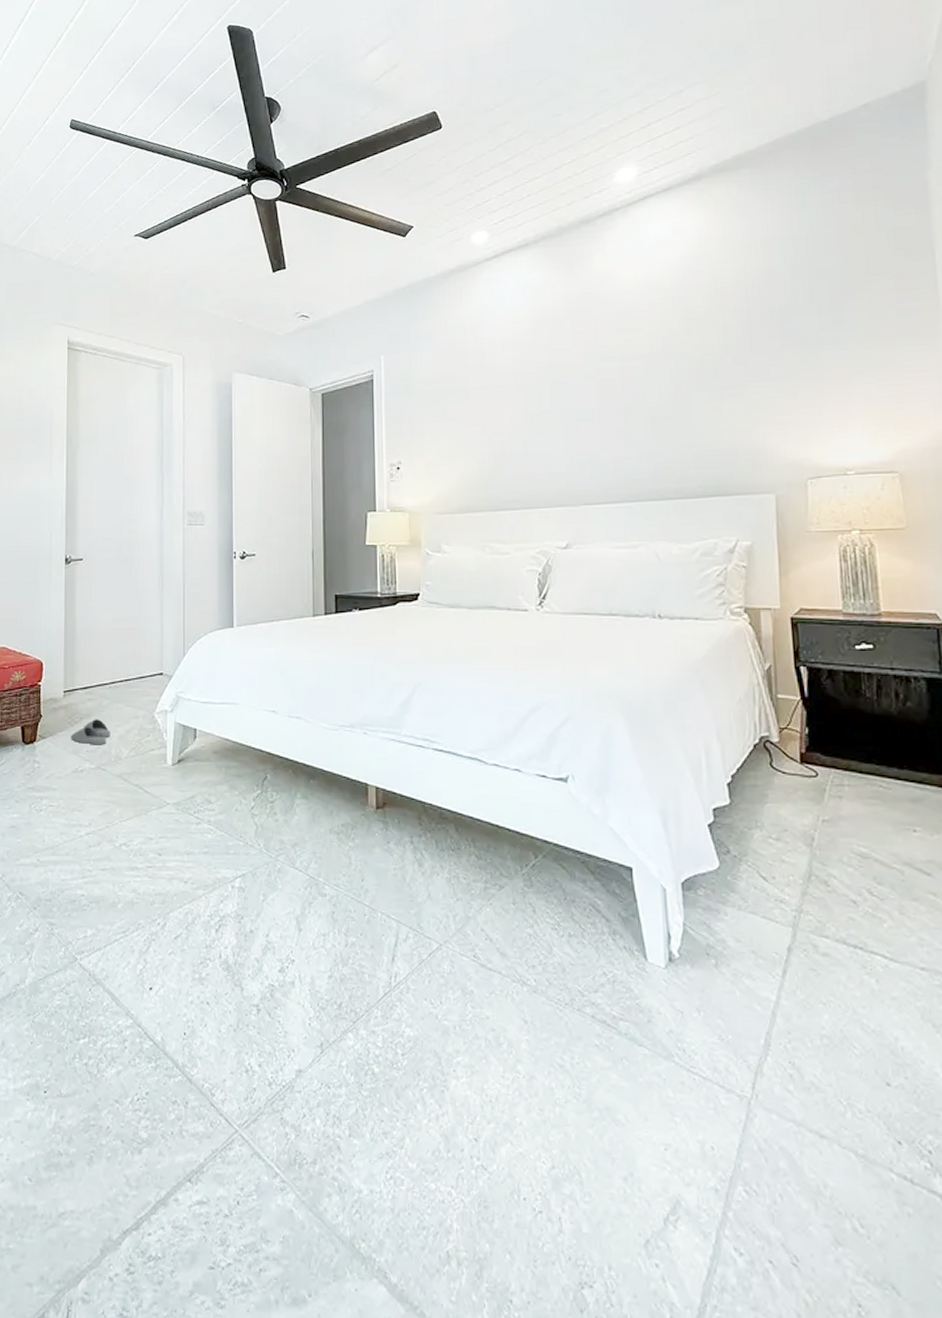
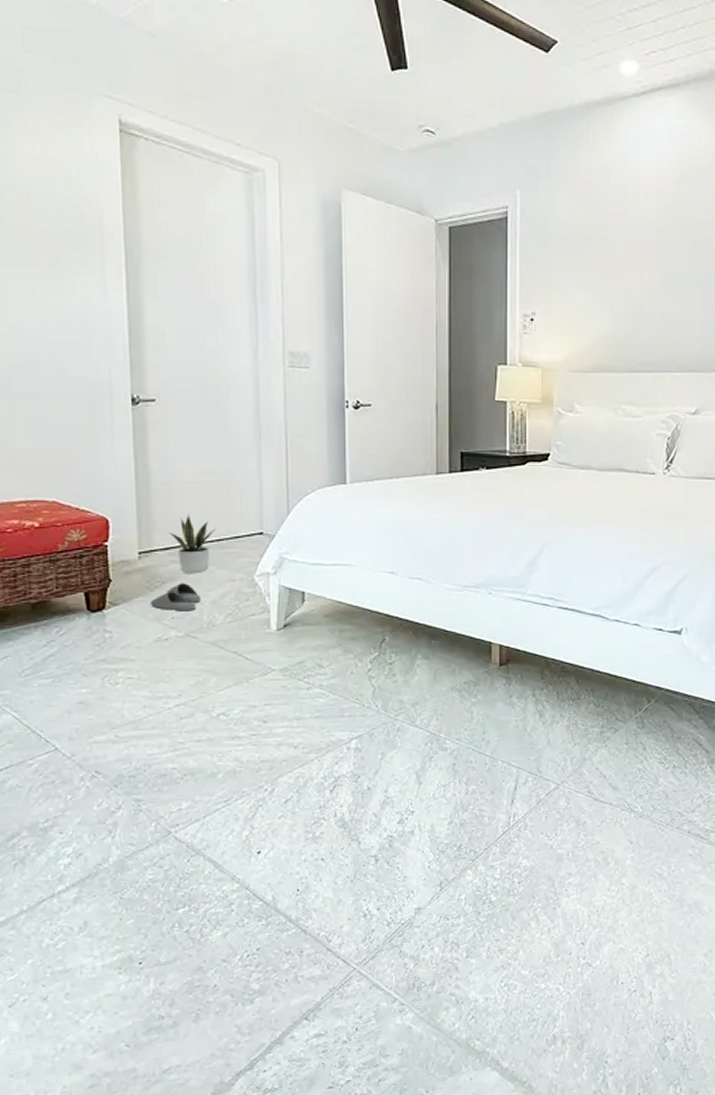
potted plant: none [88,656,125,711] -> present [169,513,216,574]

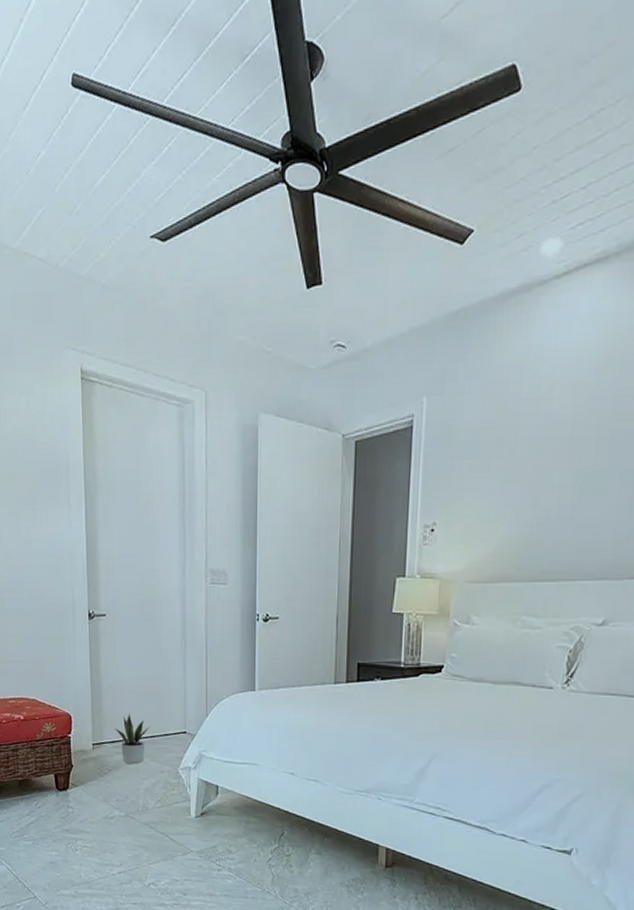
slippers: present [151,583,201,612] -> none [101,771,138,796]

